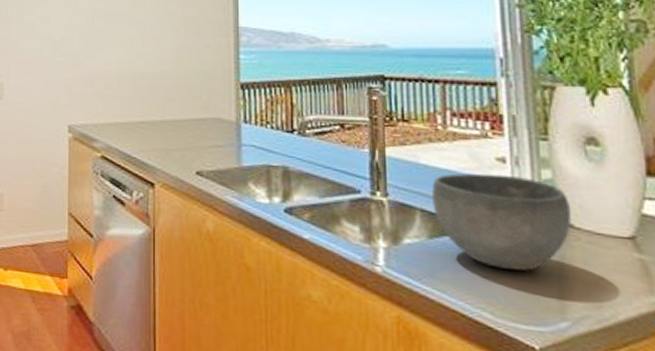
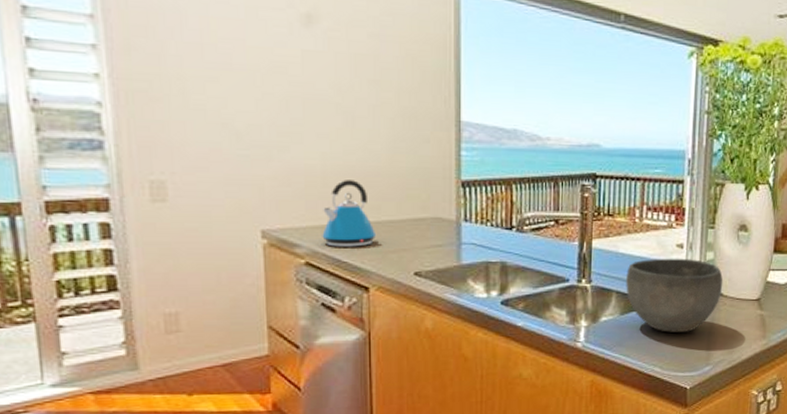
kettle: none [116,82,162,144] -> present [322,180,377,247]

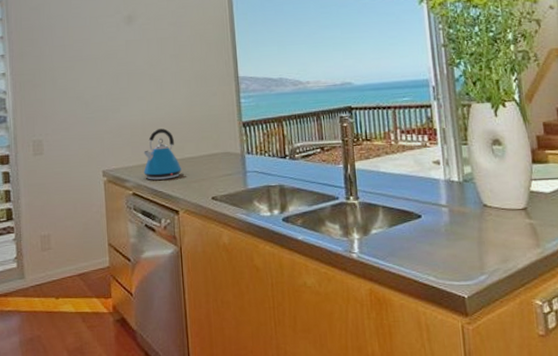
bowl: present [626,258,723,333] -> none [389,173,485,243]

